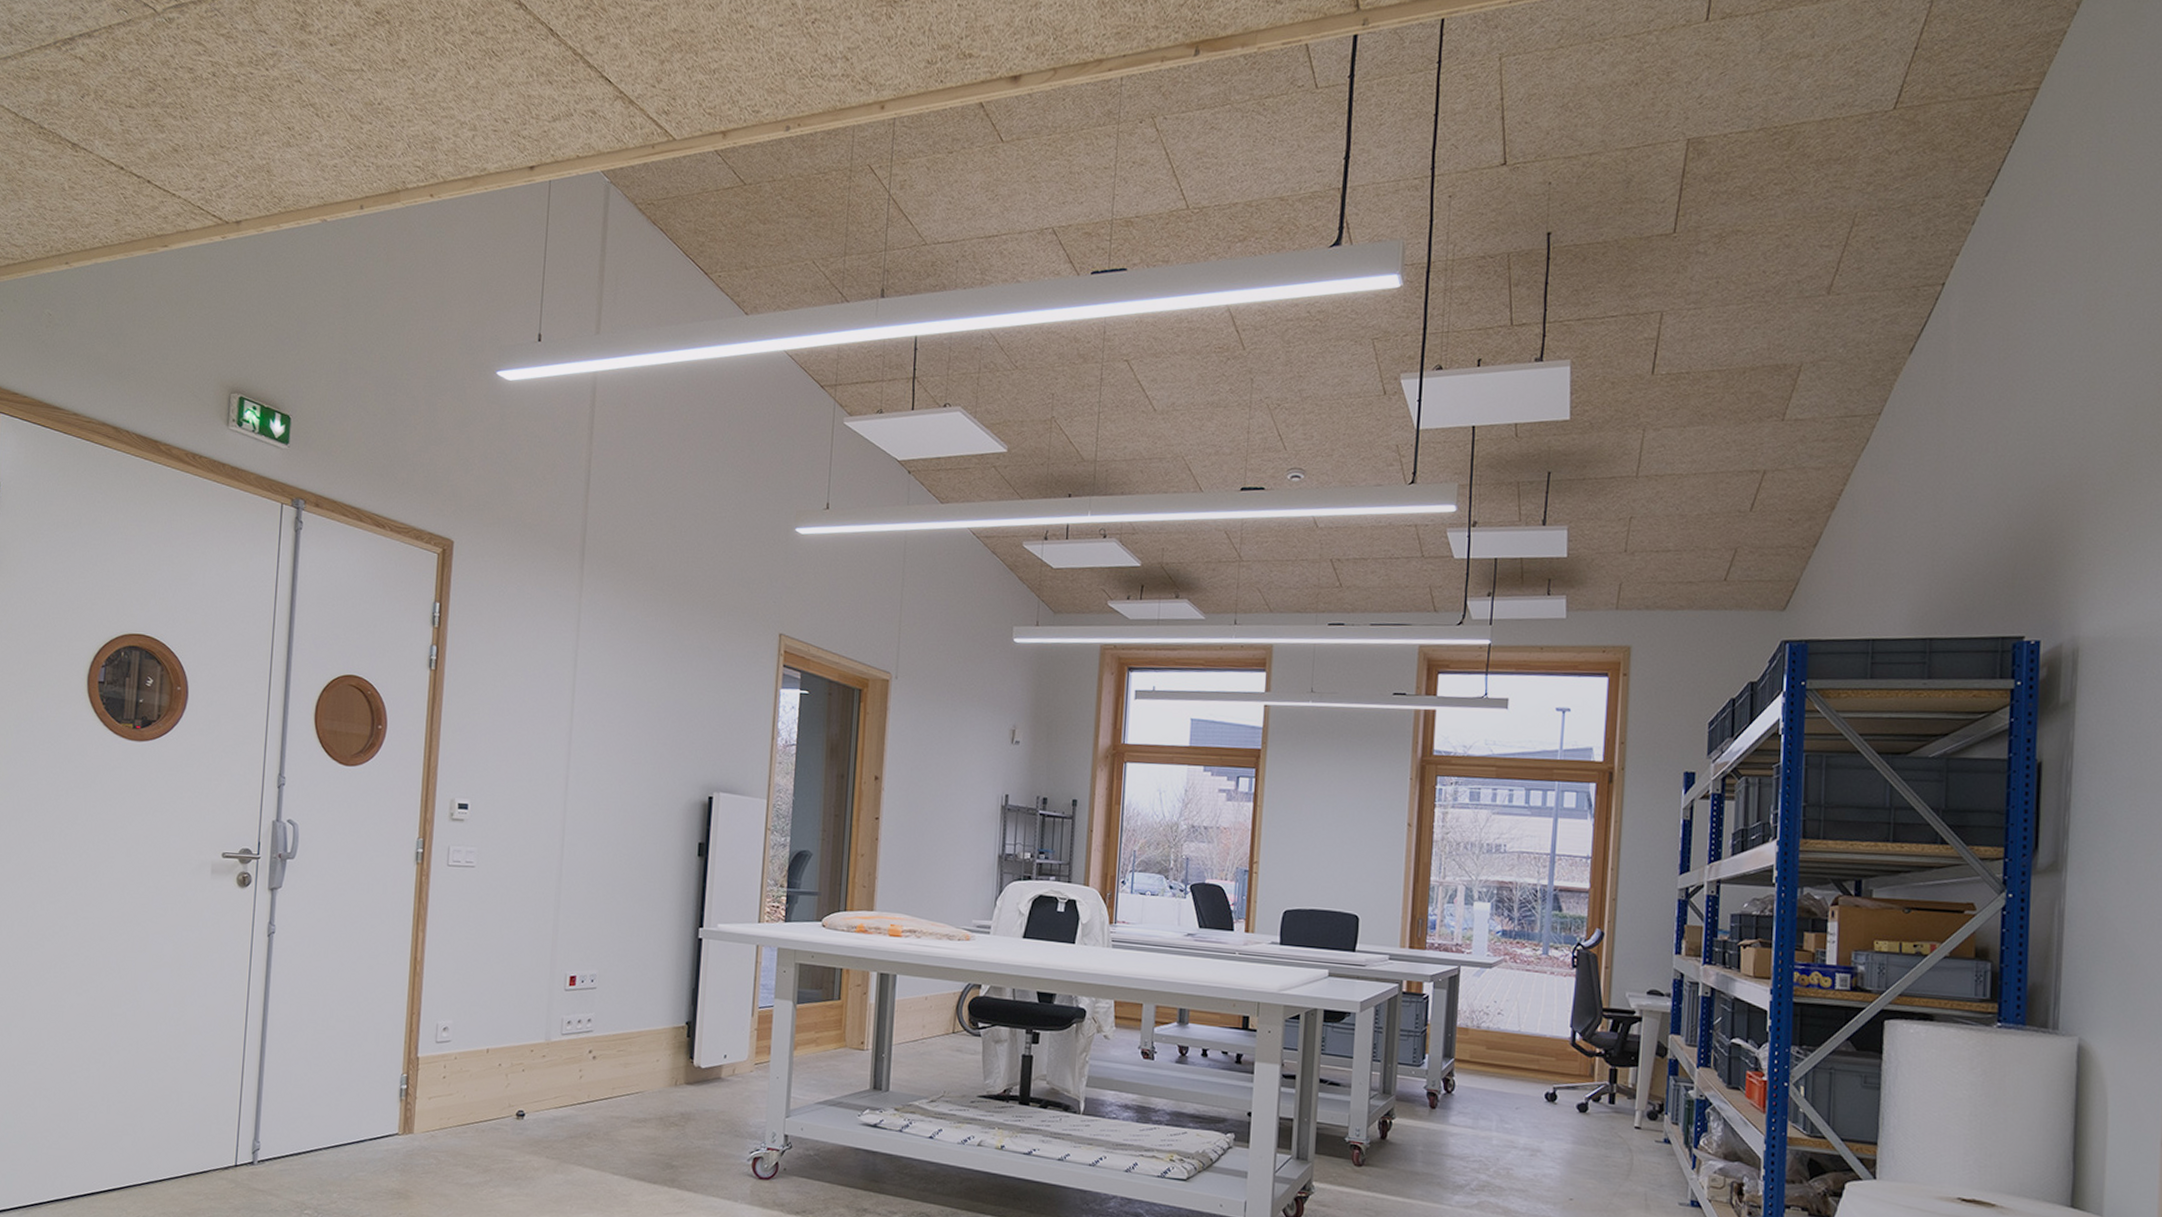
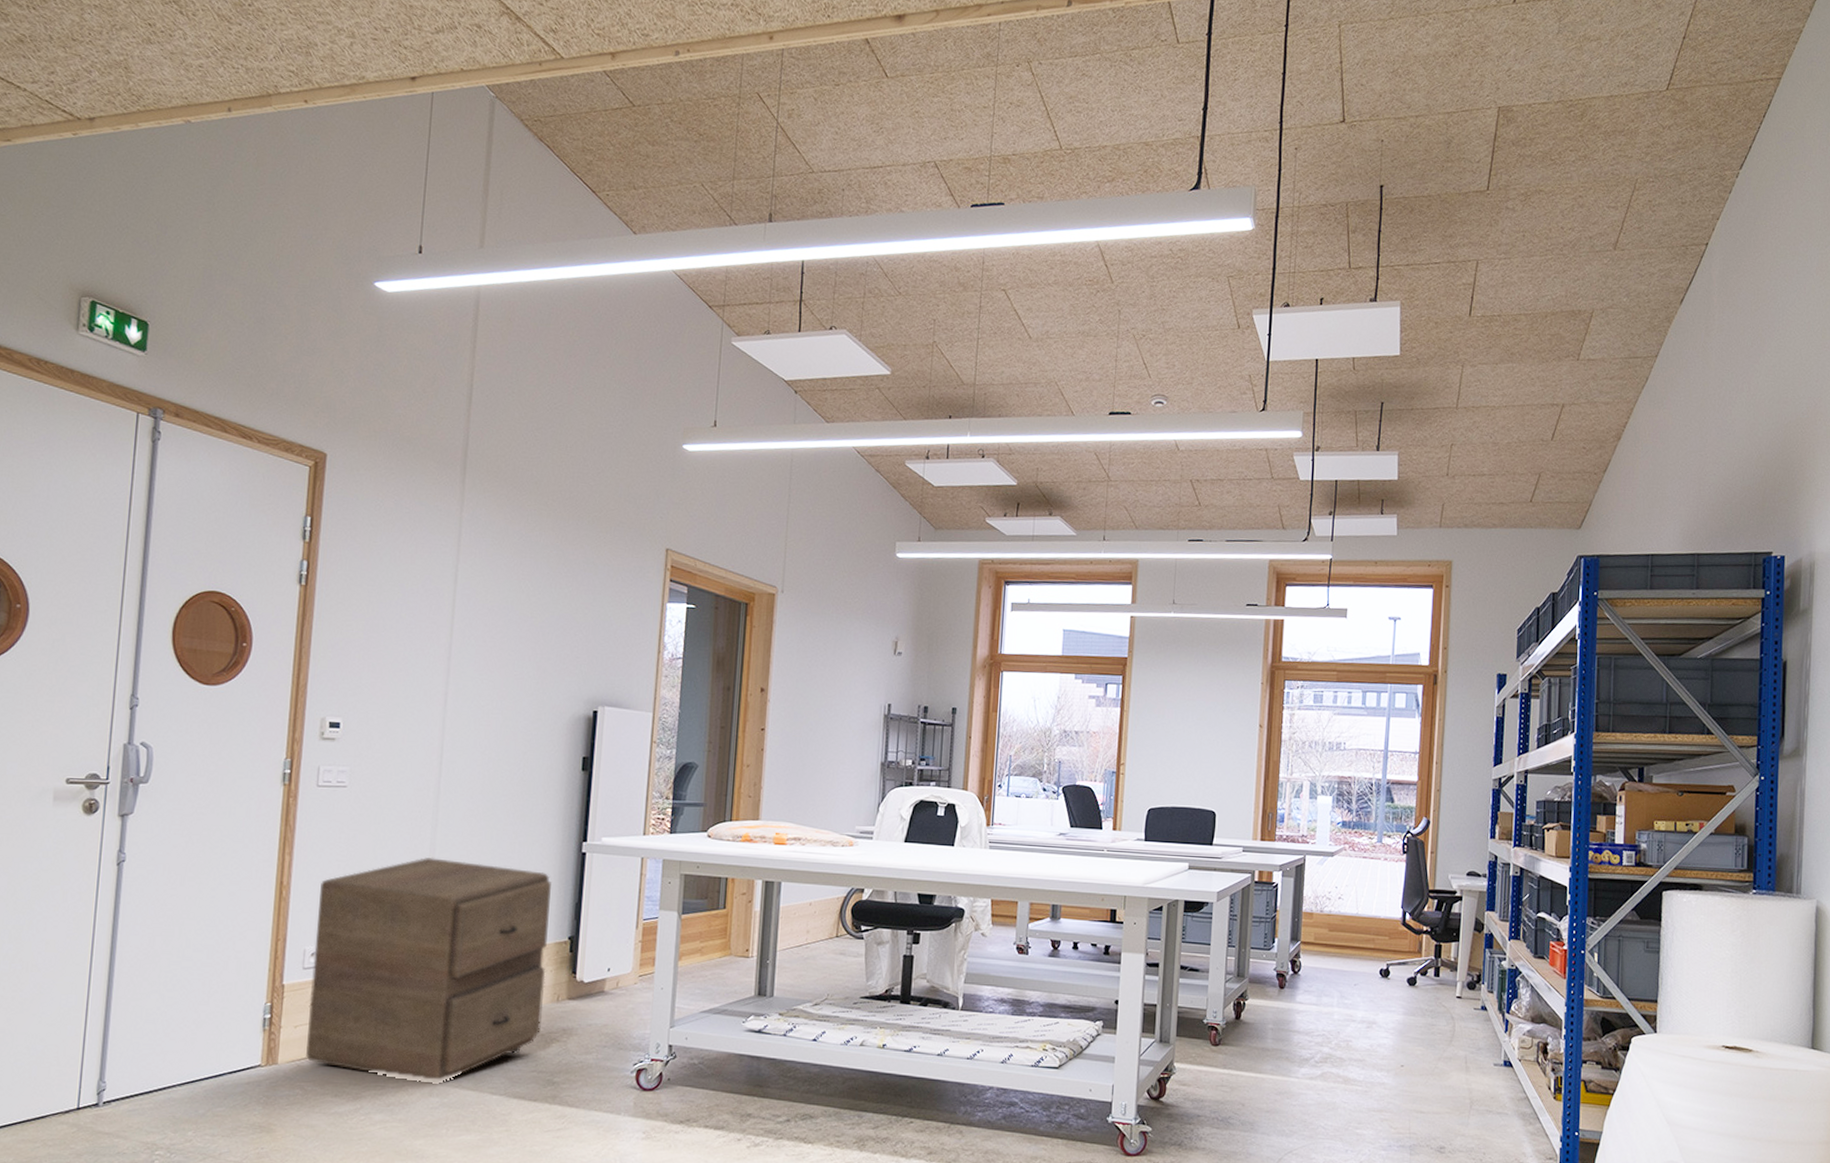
filing cabinet: none [439,938,669,1159] -> present [306,857,551,1082]

